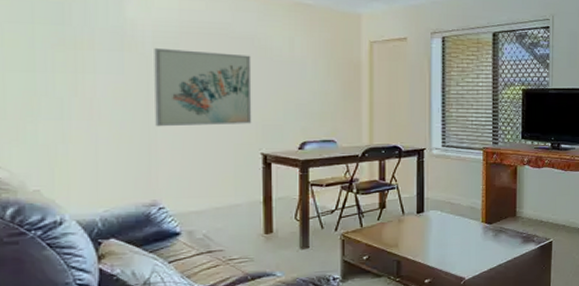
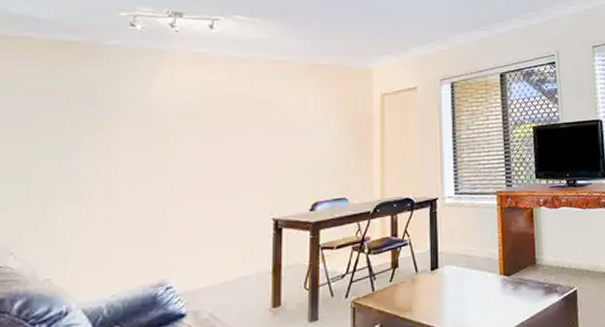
wall art: present [154,47,252,127] -> none [170,119,267,200]

